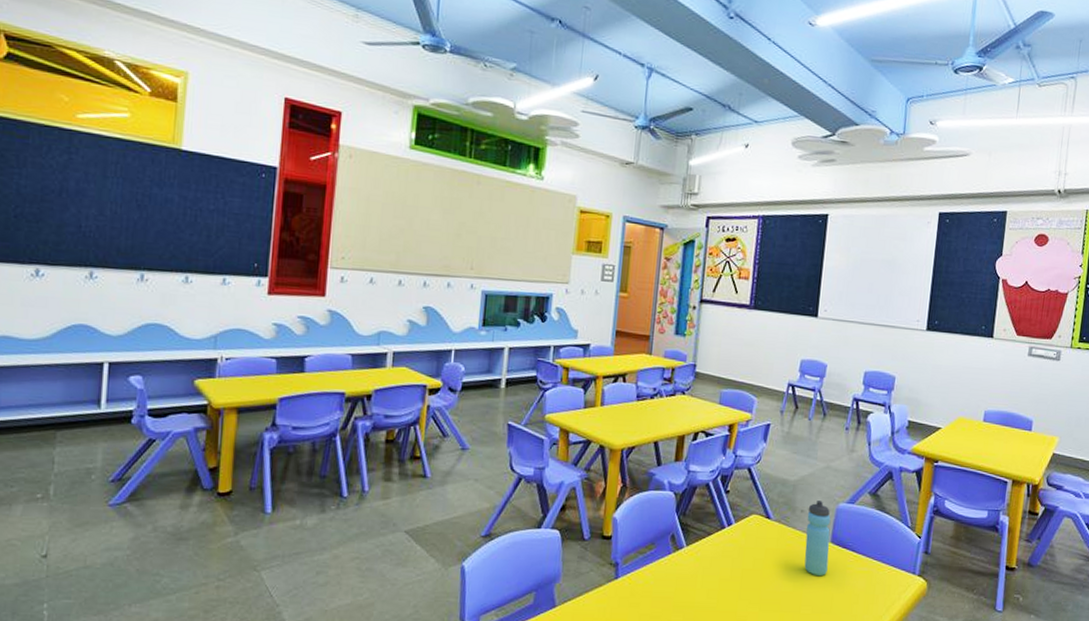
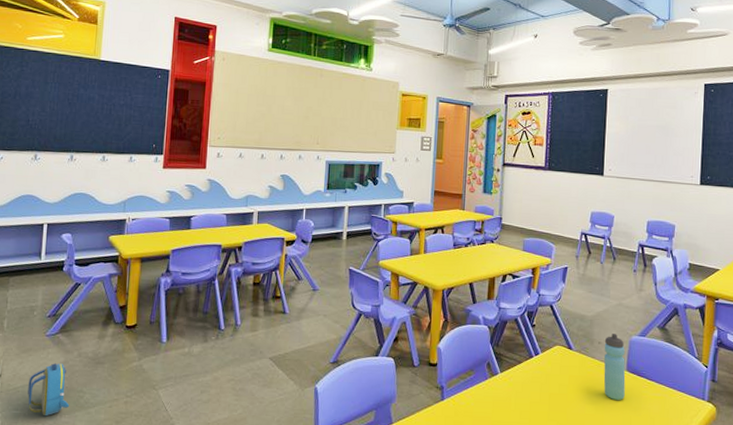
backpack: none [84,540,142,606] -> present [27,363,70,417]

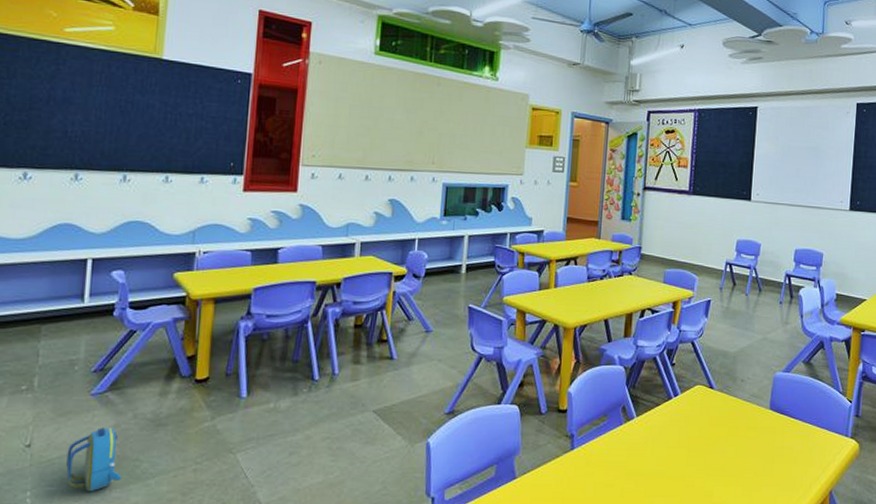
water bottle: present [603,334,626,401] -> none [746,370,769,442]

